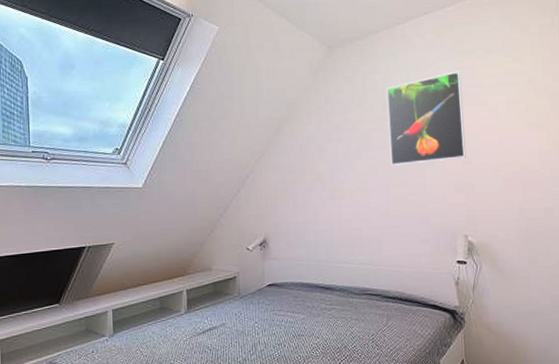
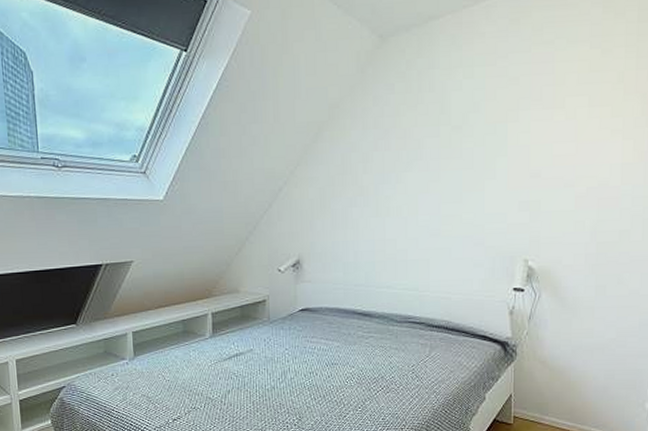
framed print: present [386,71,466,166] -> none [445,65,536,179]

